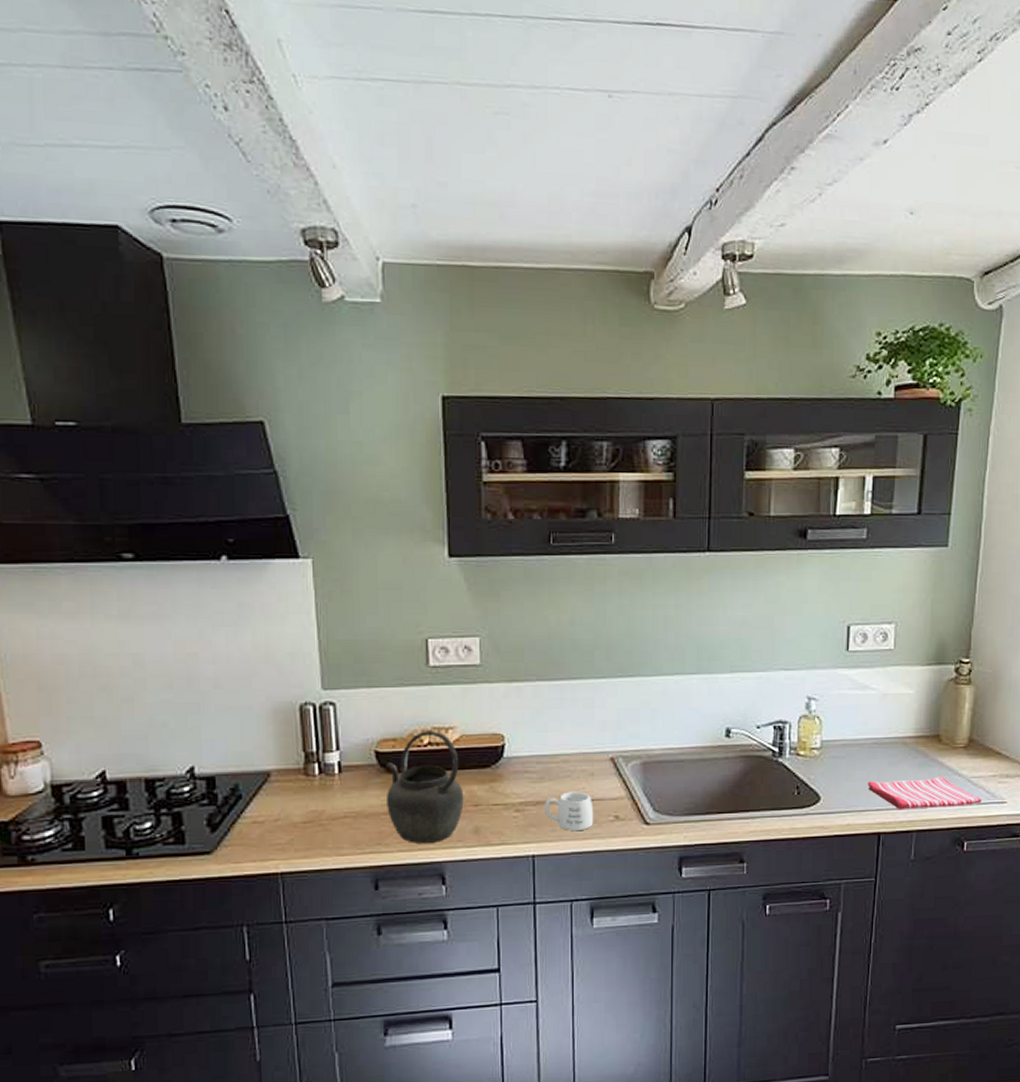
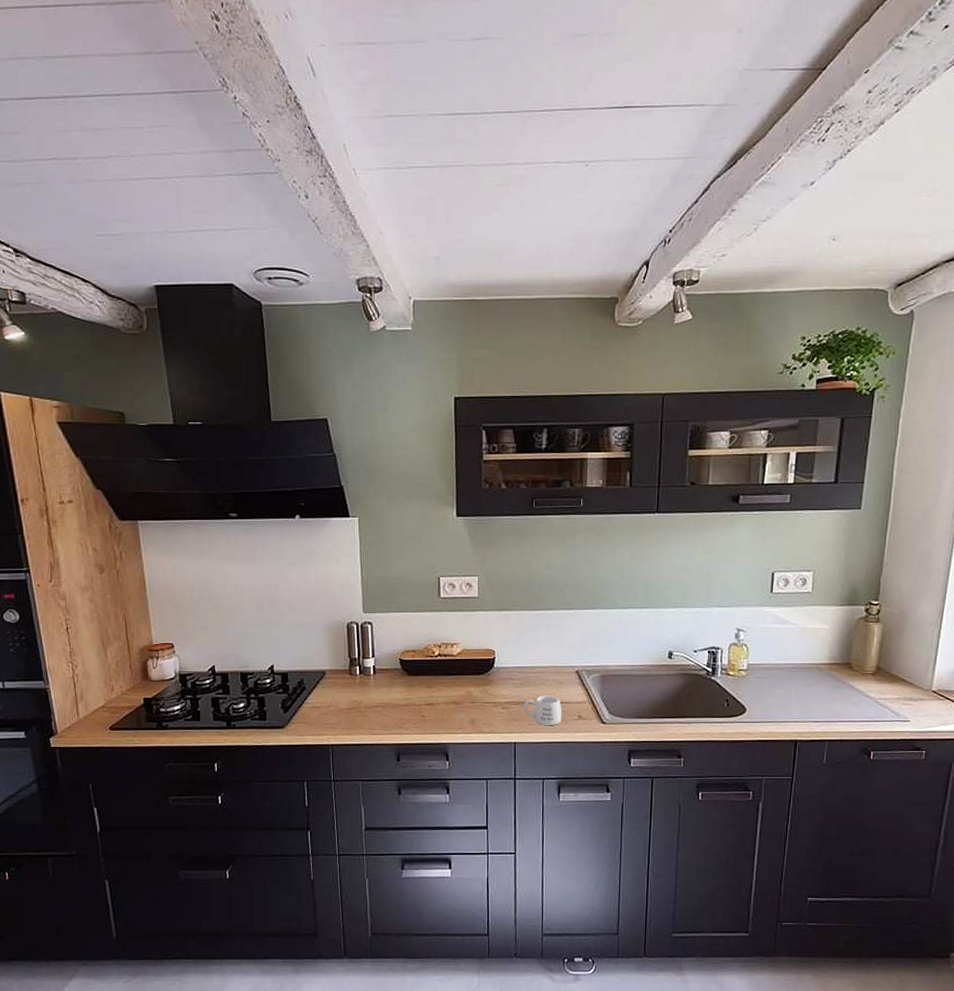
kettle: present [386,730,464,843] -> none [407,645,464,729]
dish towel: present [868,777,981,810] -> none [787,697,887,723]

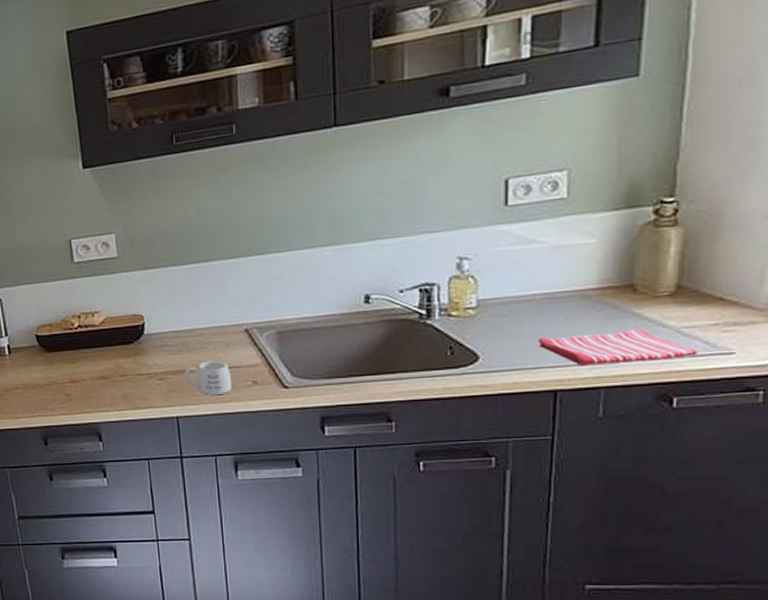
dish towel: none [787,697,887,723] -> present [538,329,697,367]

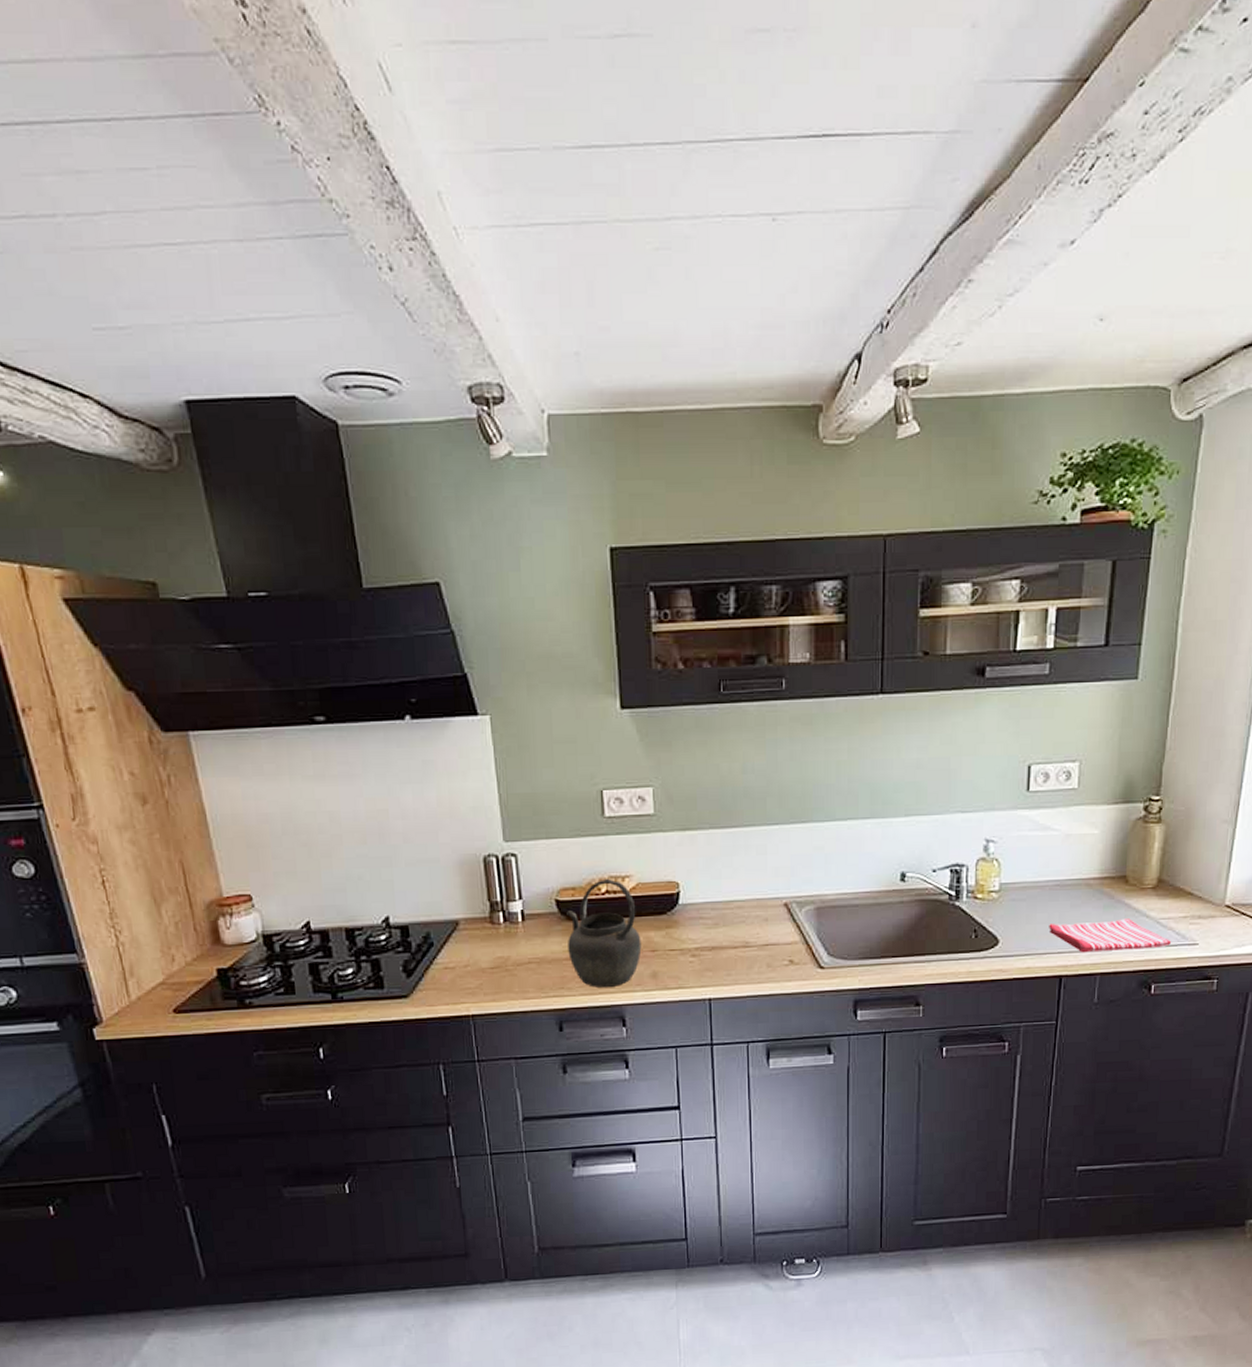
kettle: none [45,315,113,408] -> present [566,879,642,987]
mug: present [184,360,233,396] -> none [719,936,769,976]

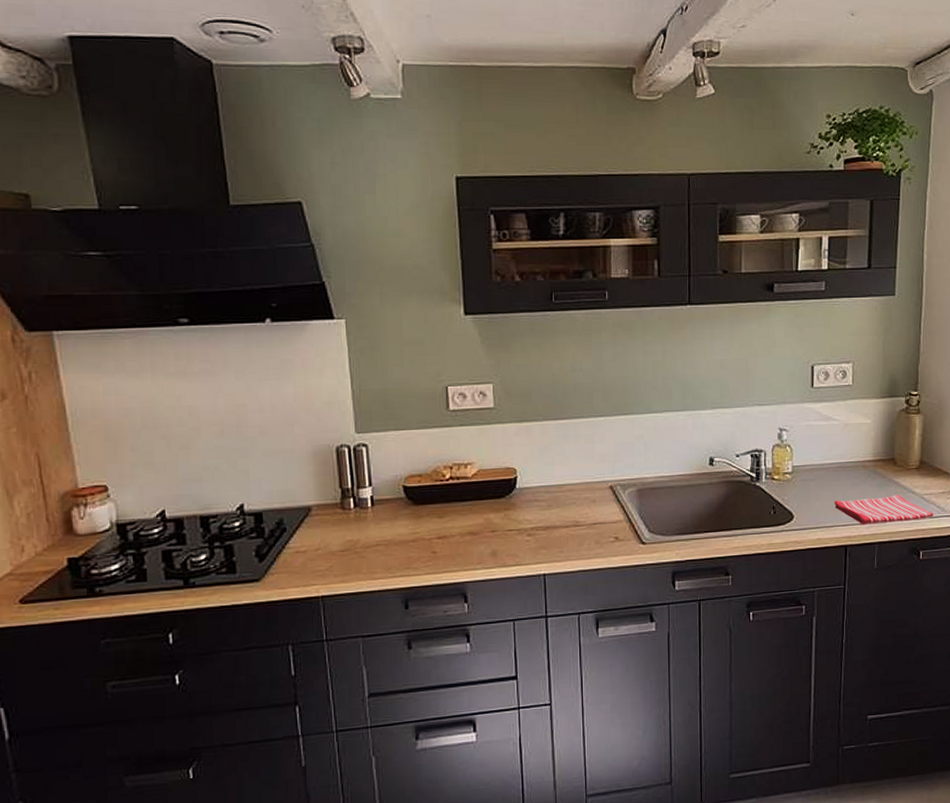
kettle: present [566,879,642,987] -> none [413,466,482,567]

